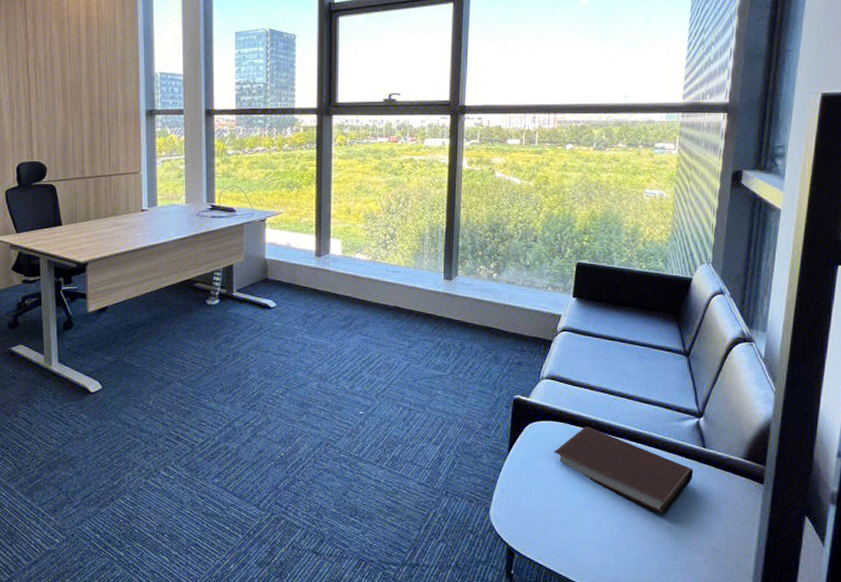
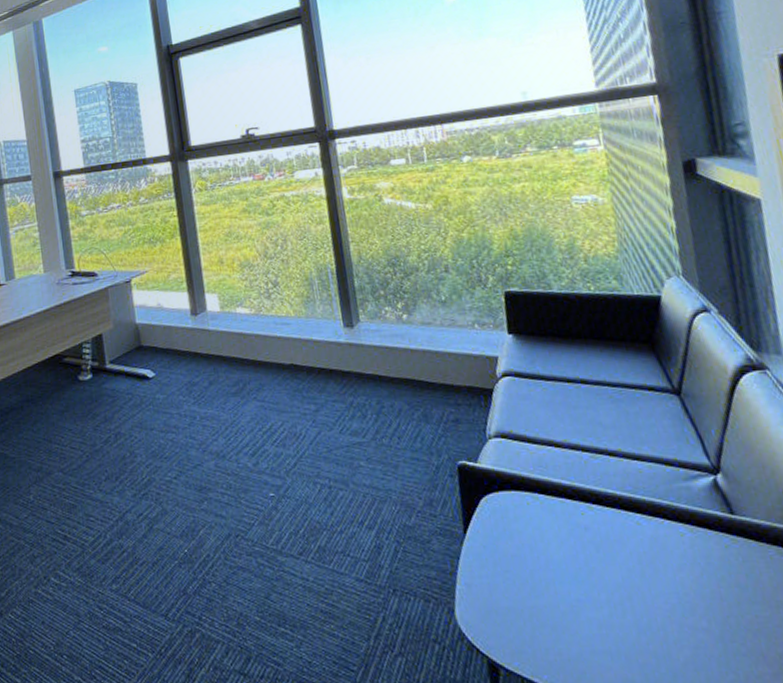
notebook: present [553,425,693,515] -> none [524,493,727,610]

